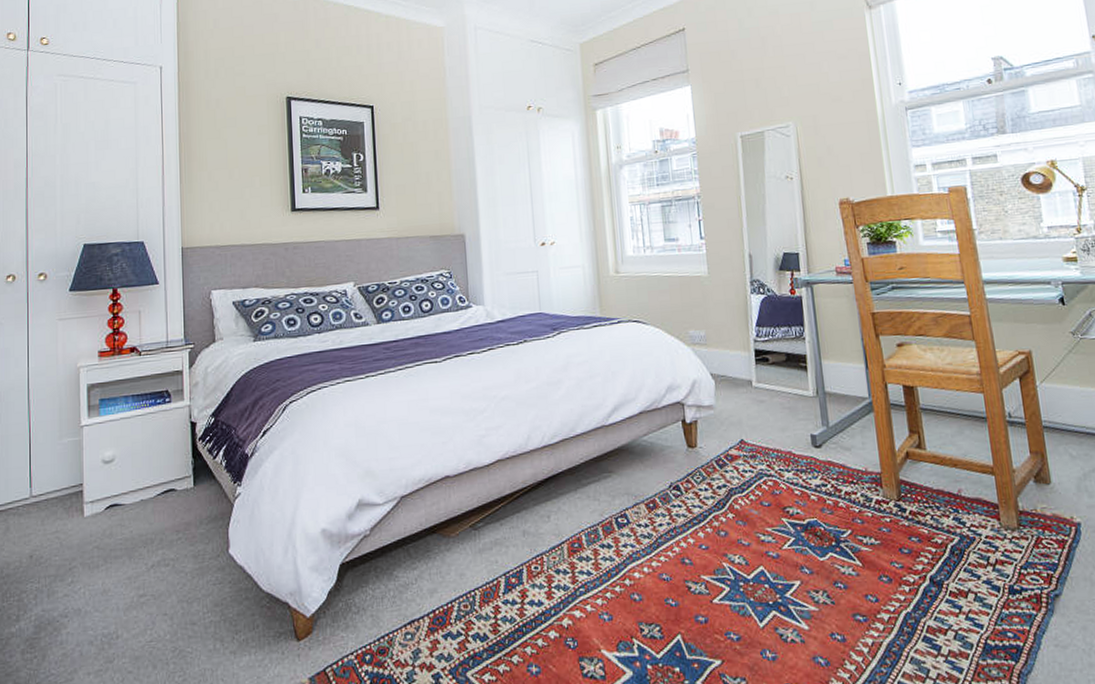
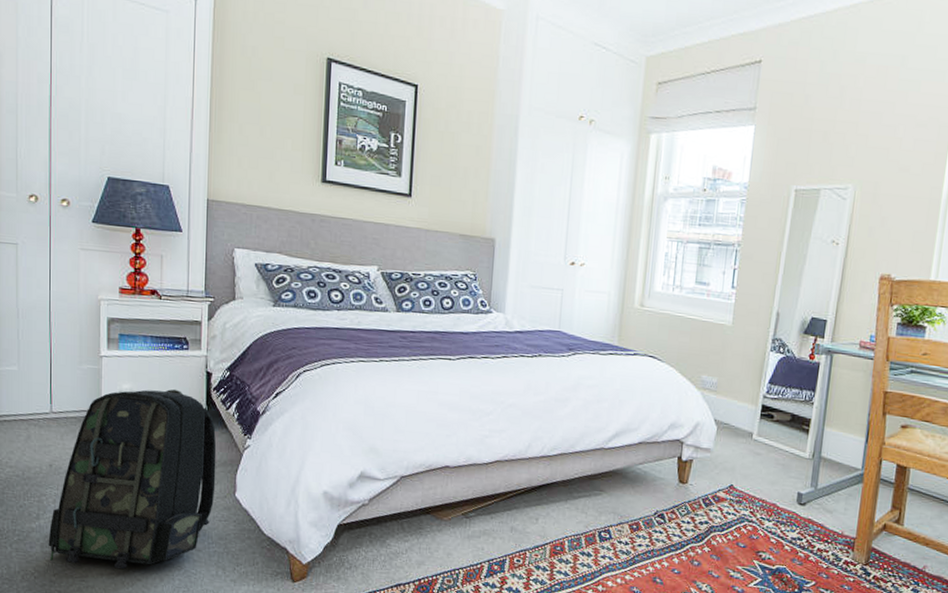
backpack: none [29,446,207,668] -> present [48,389,217,569]

